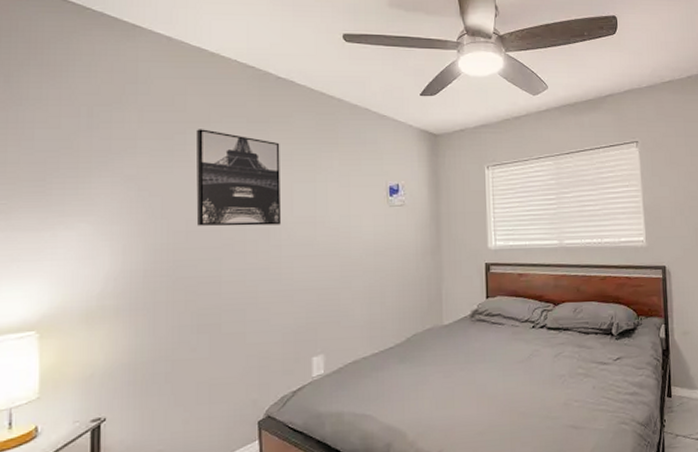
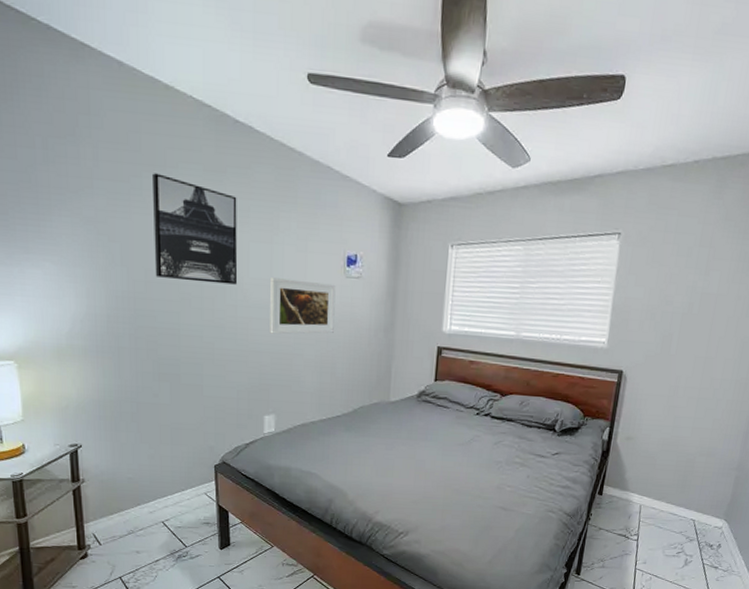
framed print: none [315,213,381,270] -> present [270,278,336,335]

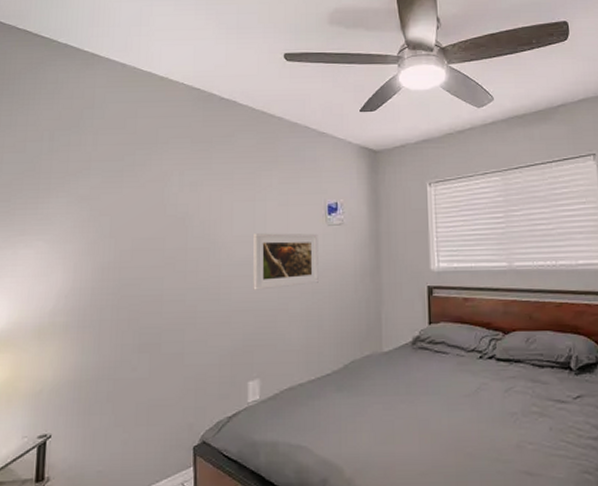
wall art: present [151,173,238,285] -> none [141,150,222,246]

